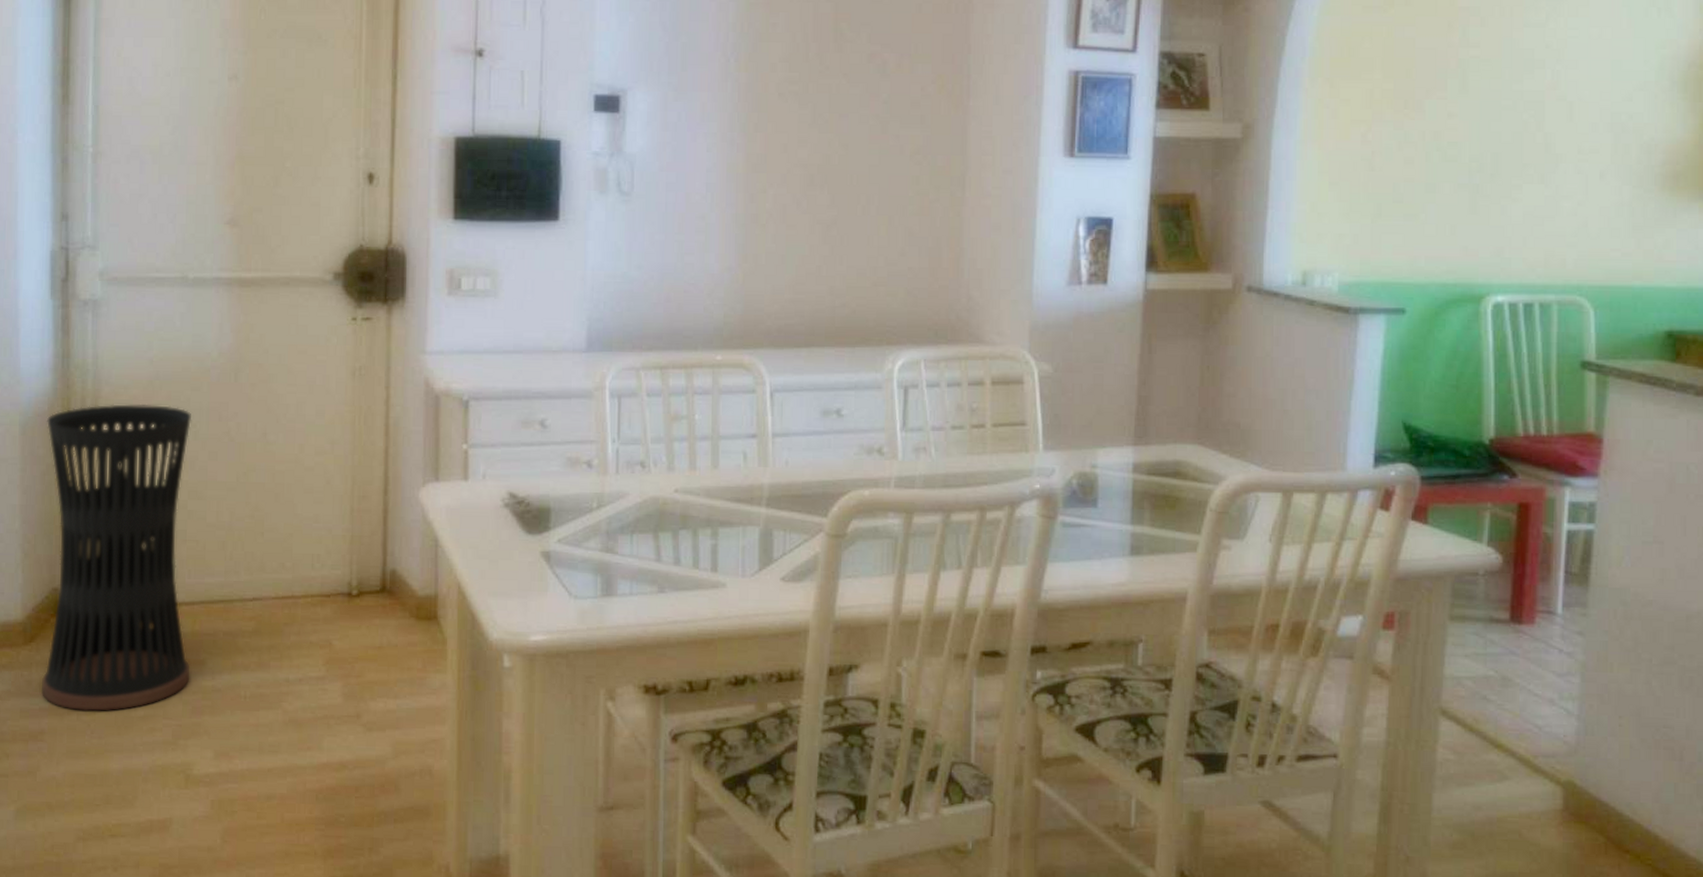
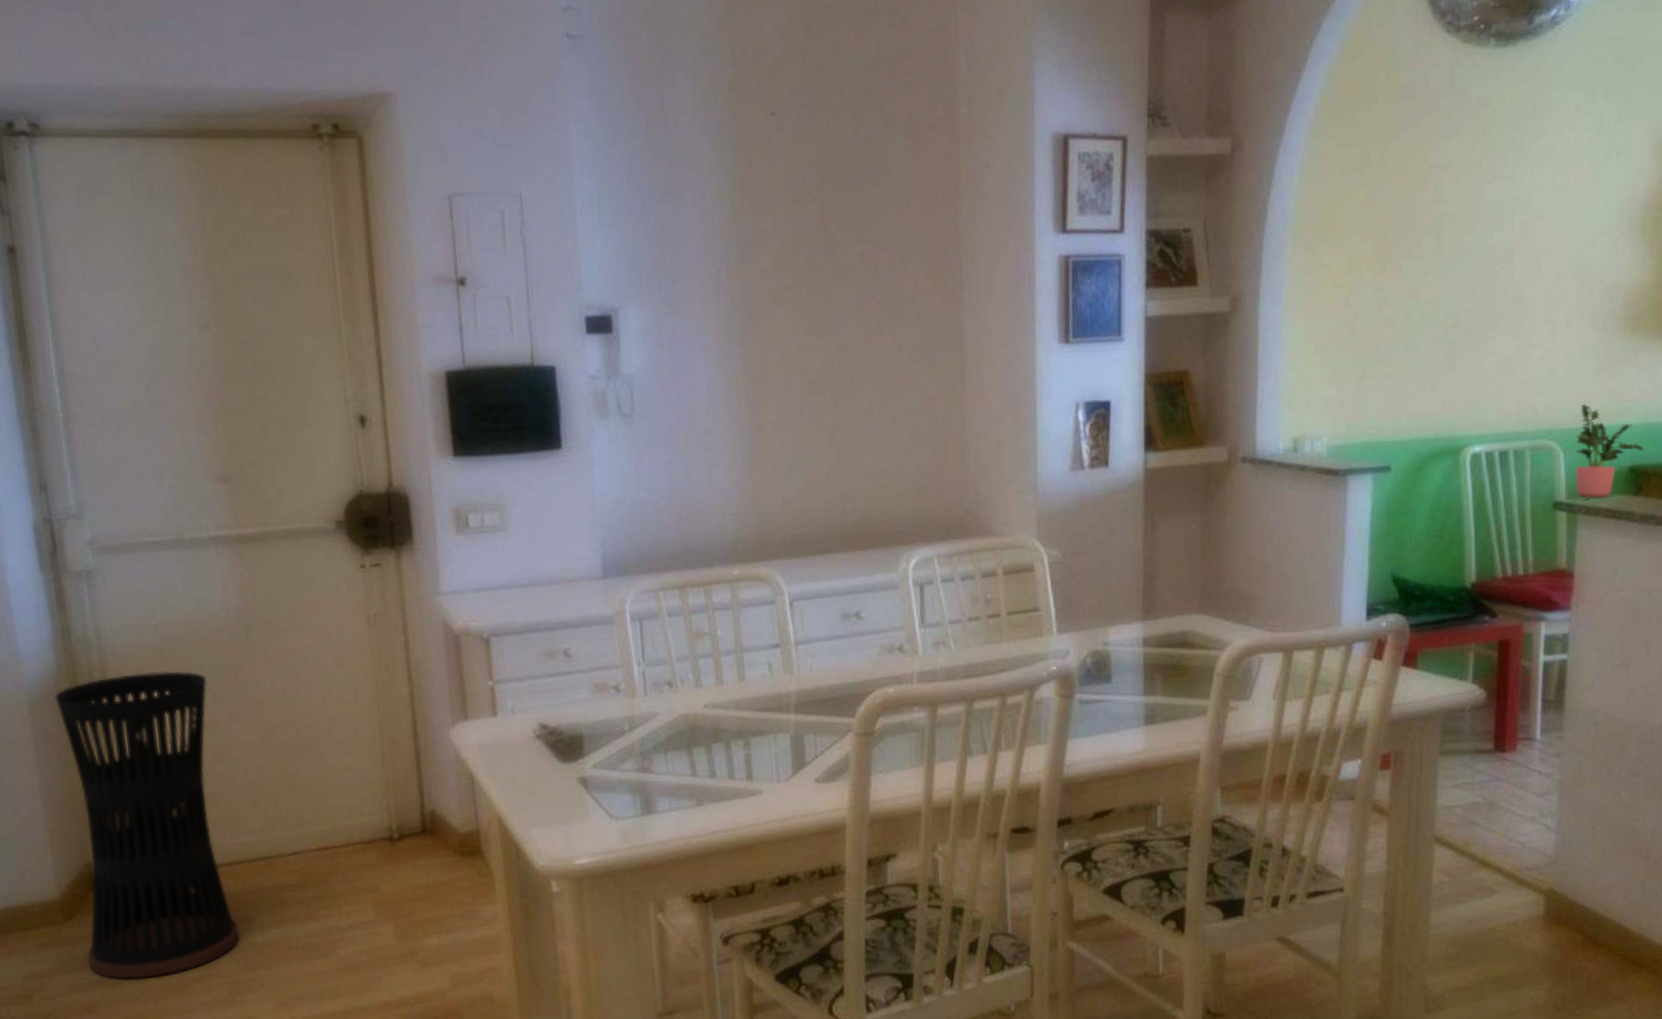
potted plant: none [1607,262,1683,363] -> present [1575,404,1644,500]

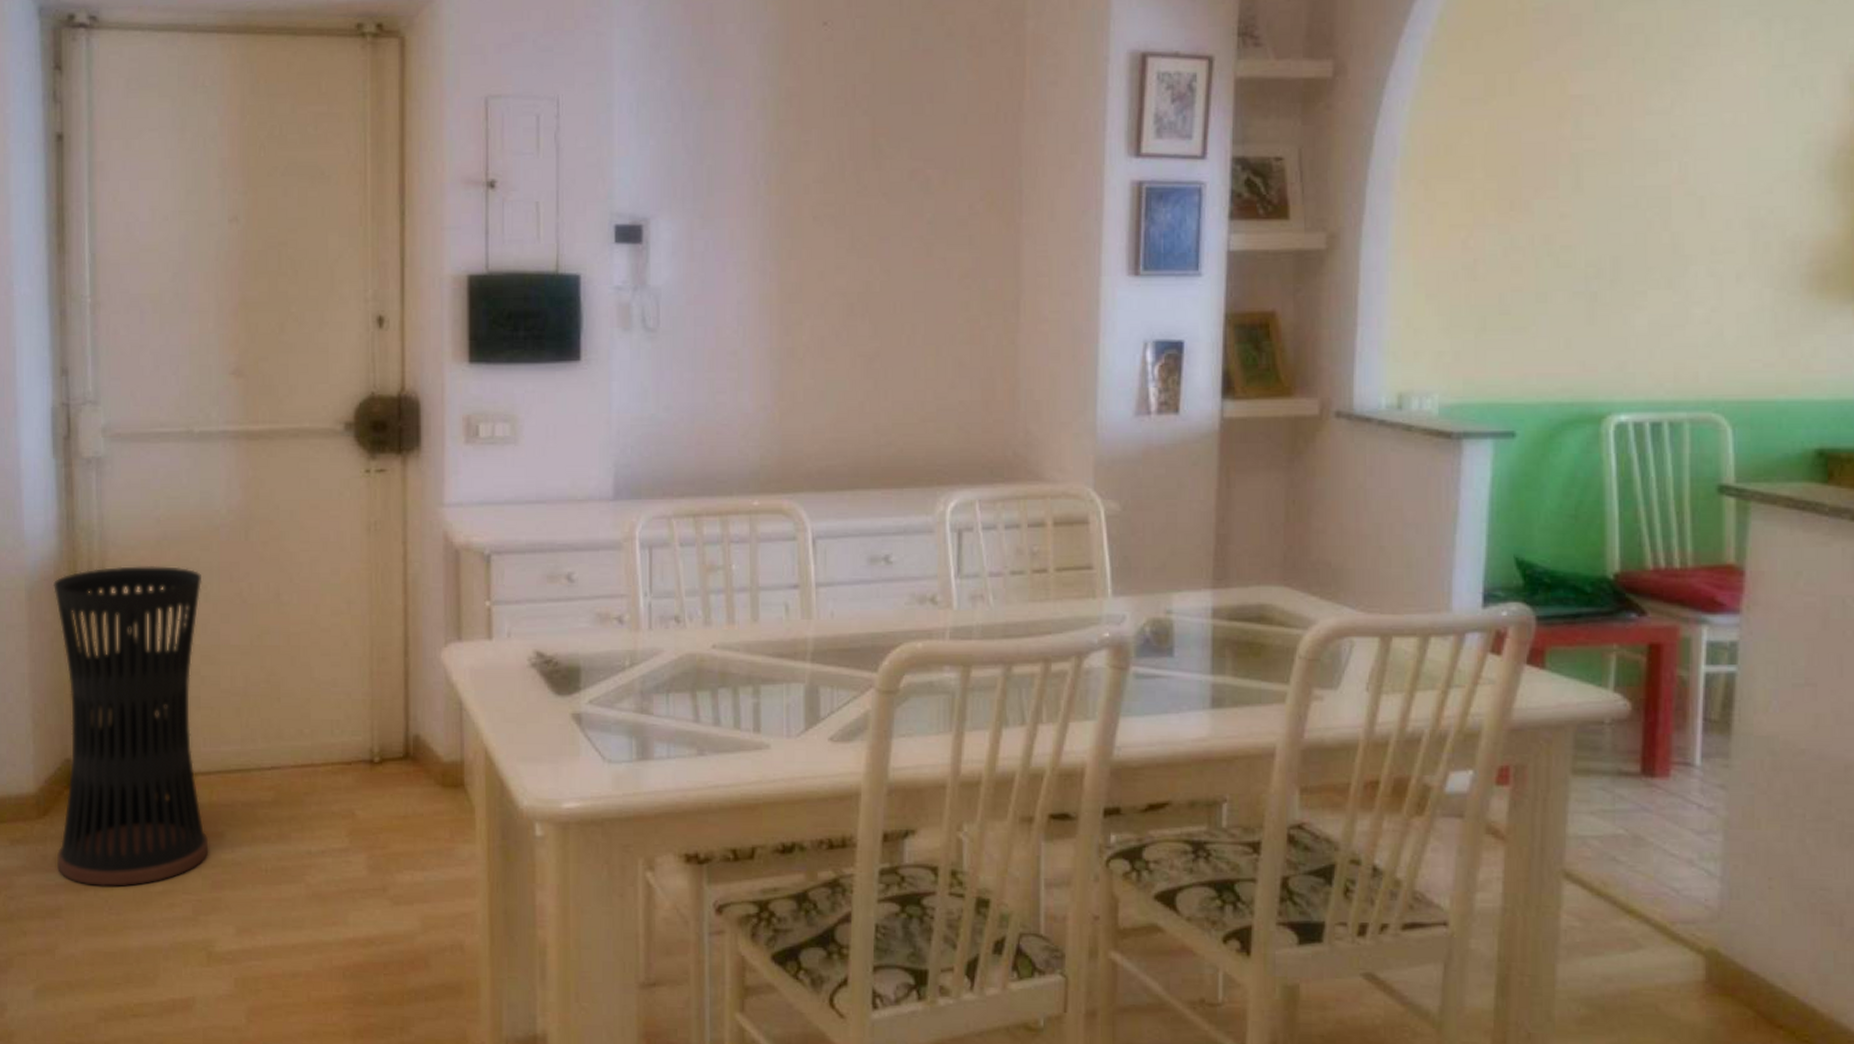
potted plant: present [1575,404,1644,500] -> none [1747,374,1835,485]

